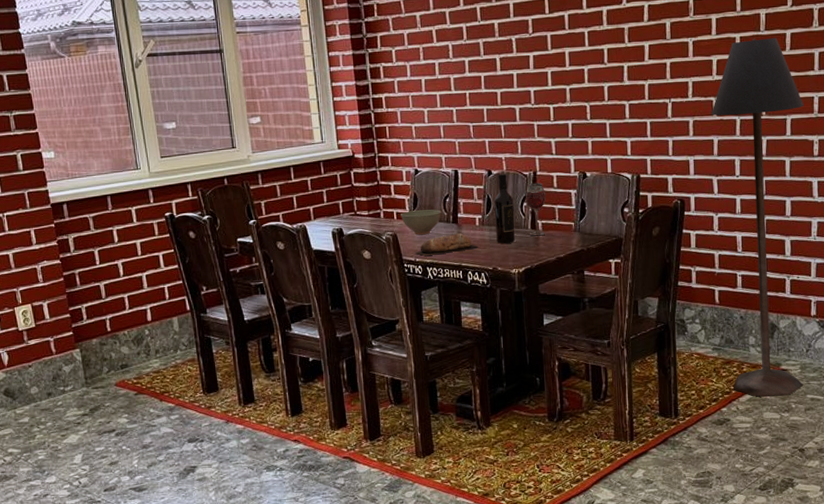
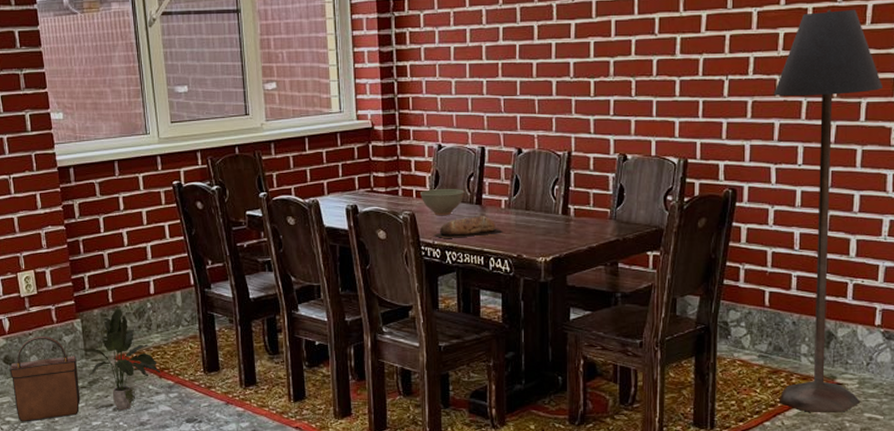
handbag: none [10,367,83,453] -> present [9,336,81,422]
potted plant: none [80,337,161,435] -> present [80,309,161,411]
wine bottle: present [494,173,516,244] -> none [523,152,544,229]
wineglass: present [525,182,546,236] -> none [557,164,580,223]

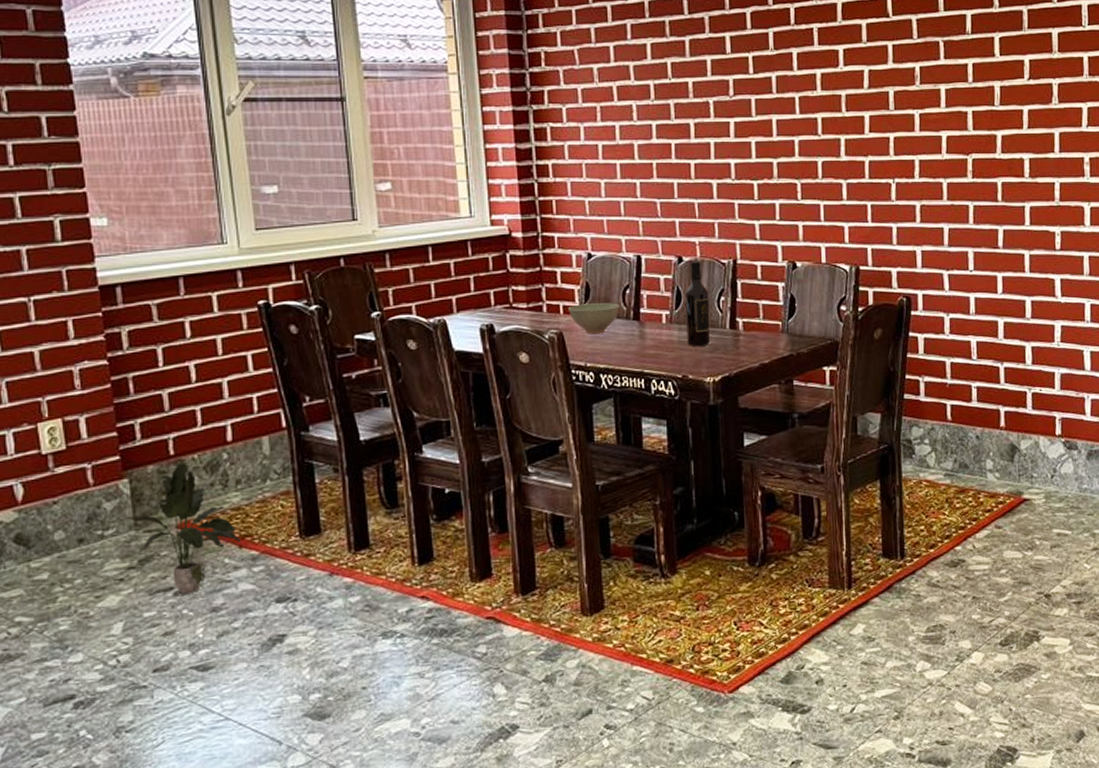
handbag: present [9,336,81,422] -> none [22,503,127,622]
bread loaf: present [433,216,503,239] -> none [585,332,665,361]
wine bottle: none [523,152,544,229] -> present [685,260,711,346]
floor lamp: present [773,9,883,412] -> none [940,113,1049,533]

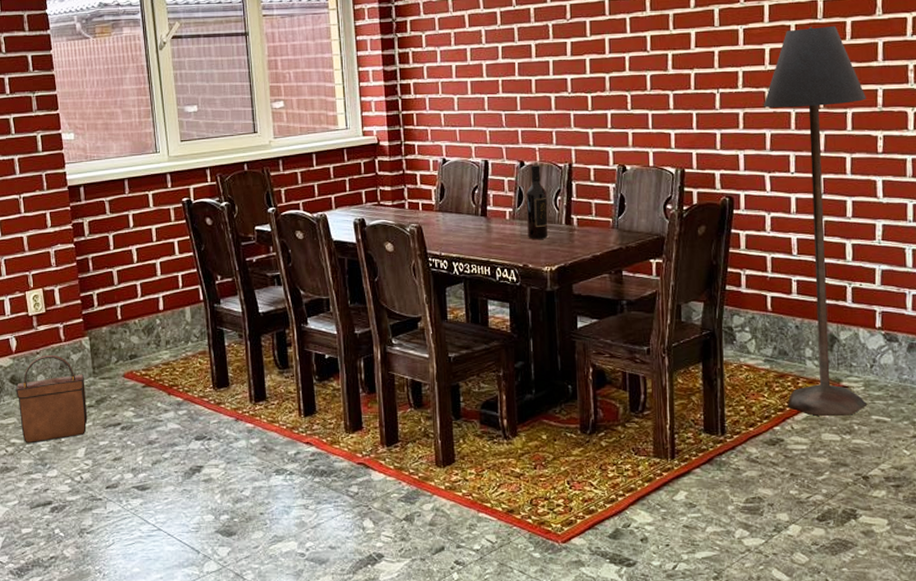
handbag: none [22,503,127,622] -> present [16,354,88,444]
potted plant: present [127,463,241,595] -> none [88,326,170,429]
bowl: present [567,303,620,334] -> none [425,201,470,228]
floor lamp: none [940,113,1049,533] -> present [763,25,868,416]

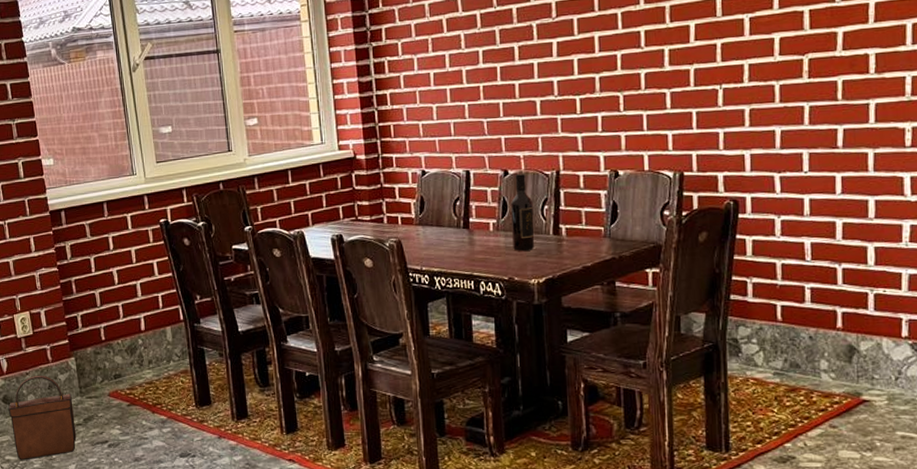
floor lamp: present [763,25,868,416] -> none [772,8,892,432]

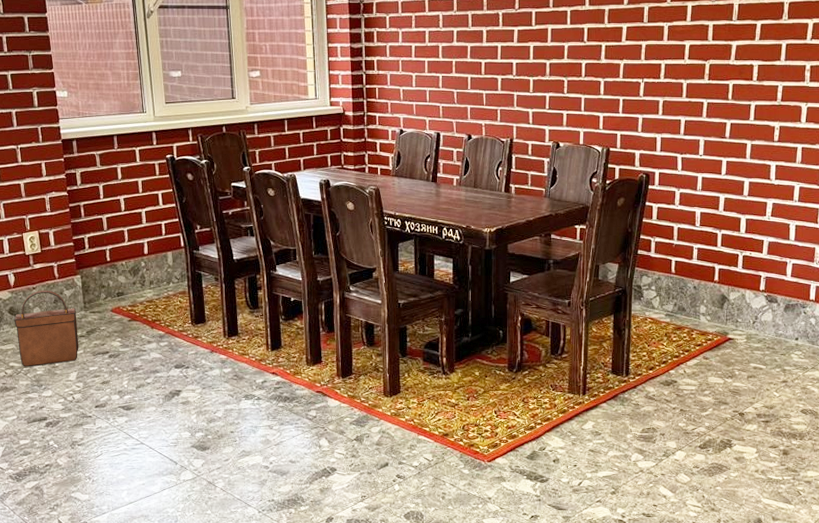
wine bottle: present [511,173,535,251] -> none [472,138,490,204]

